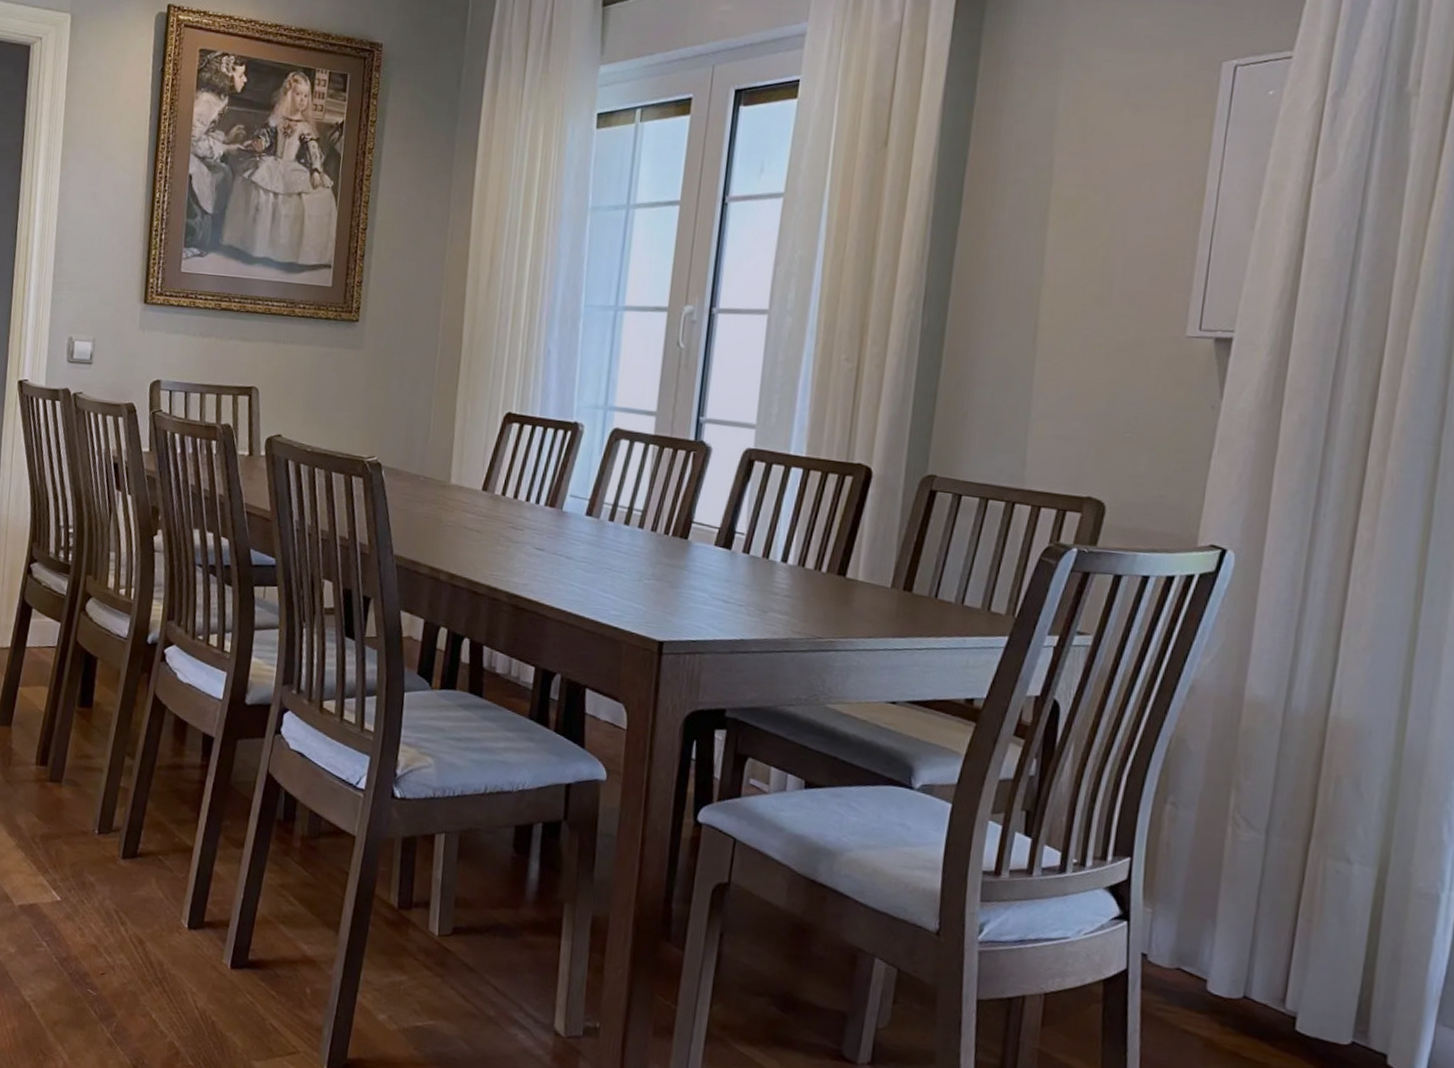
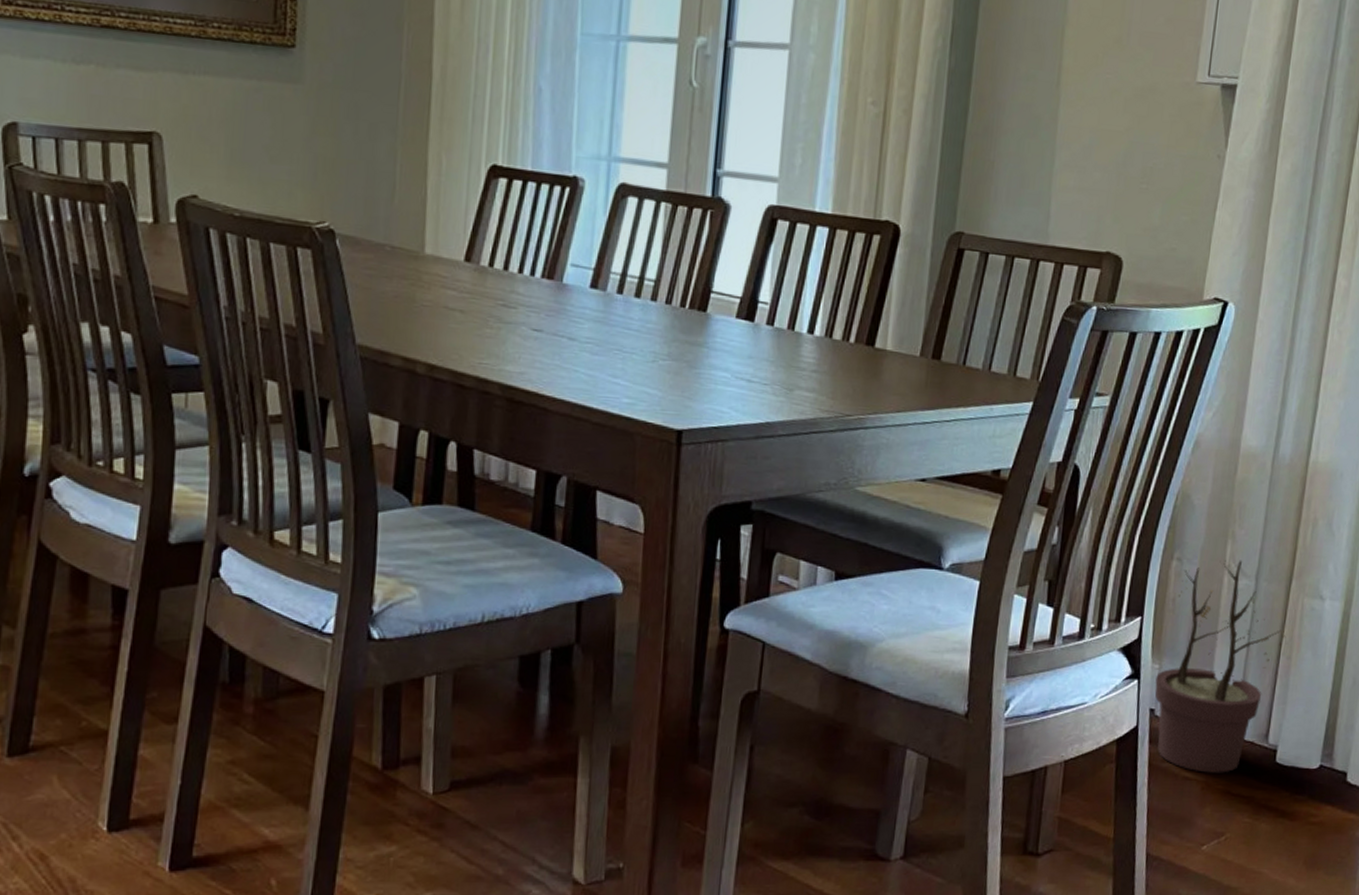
potted plant: none [1146,810,1305,1033] -> present [1154,560,1286,773]

